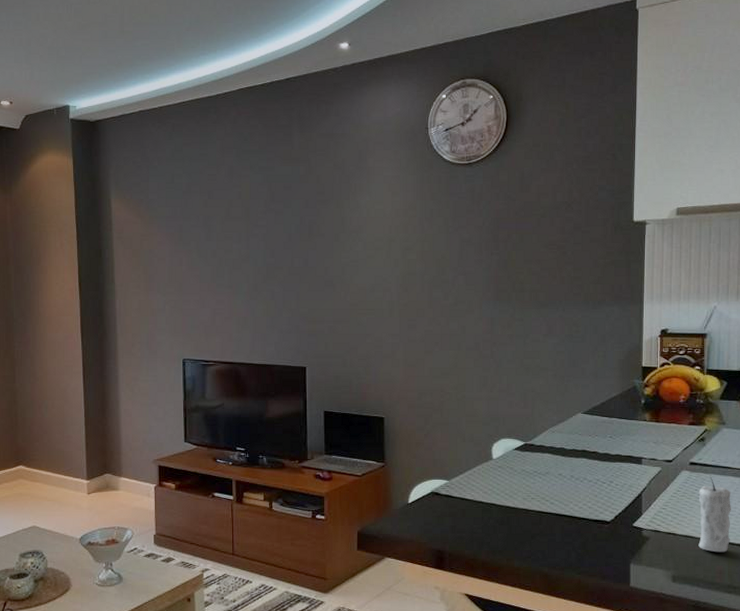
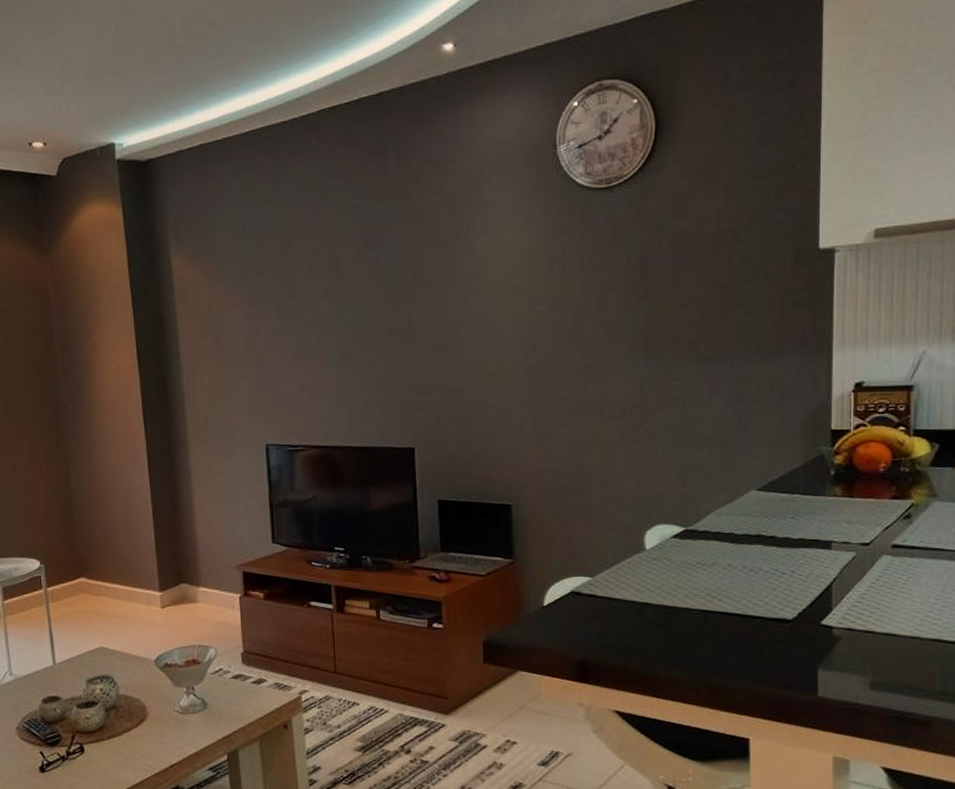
candle: present [698,475,732,553] -> none [903,559,946,653]

